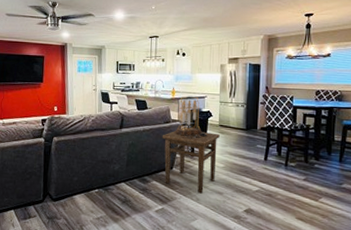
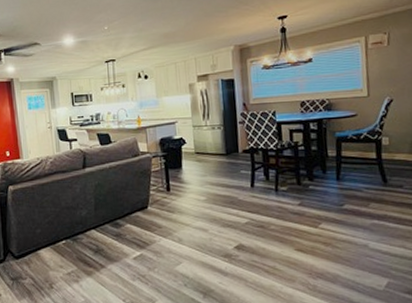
side table: present [162,131,220,194] -> none [131,161,197,233]
table lamp: present [175,96,208,139] -> none [145,122,183,172]

